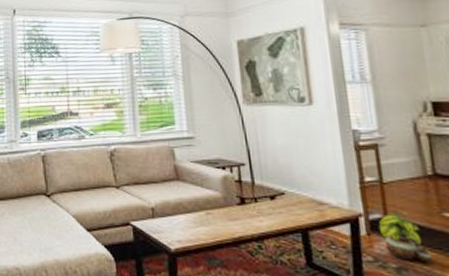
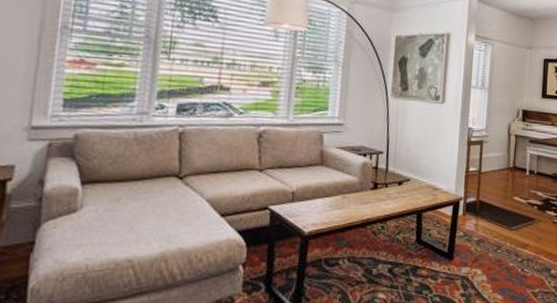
potted plant: present [378,211,433,263] -> none [471,195,501,236]

